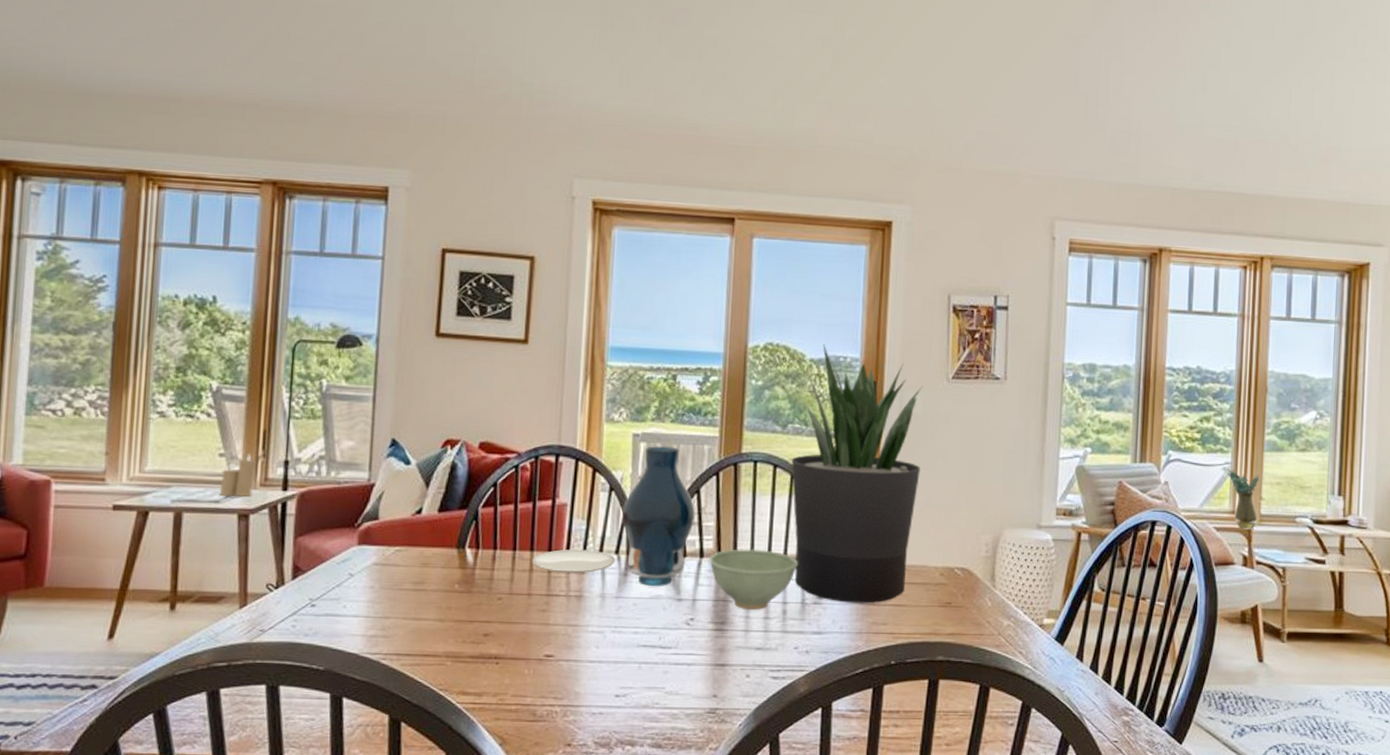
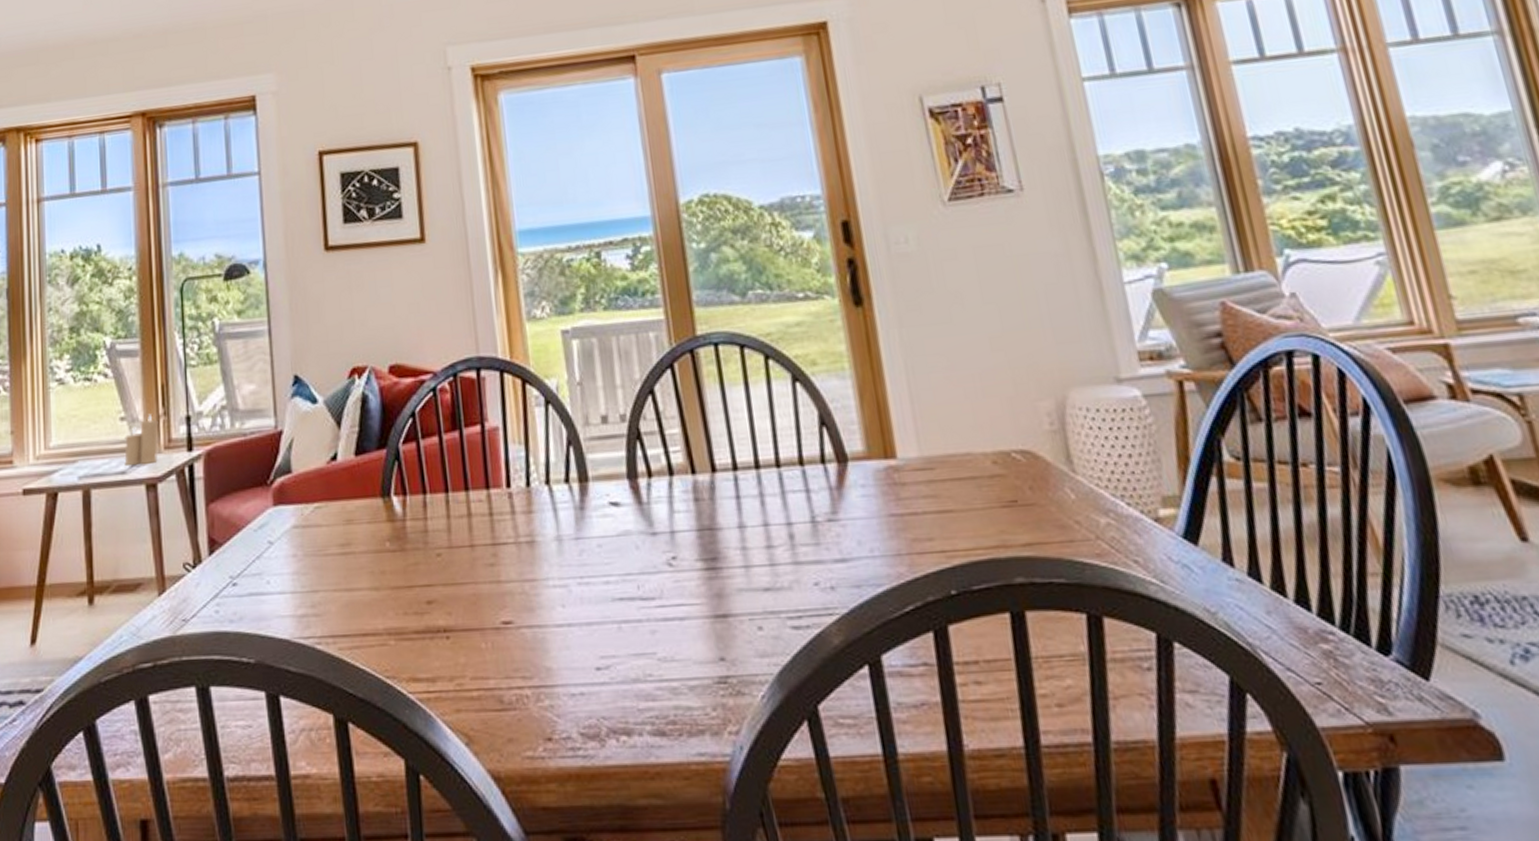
plate: present [532,549,616,574] -> none [468,481,568,515]
vase: present [622,446,695,586] -> none [564,340,654,520]
bowl: present [709,548,798,610] -> none [681,456,796,538]
planter: present [791,344,923,604] -> none [754,185,948,516]
vase: present [1227,468,1260,530] -> none [1383,261,1455,345]

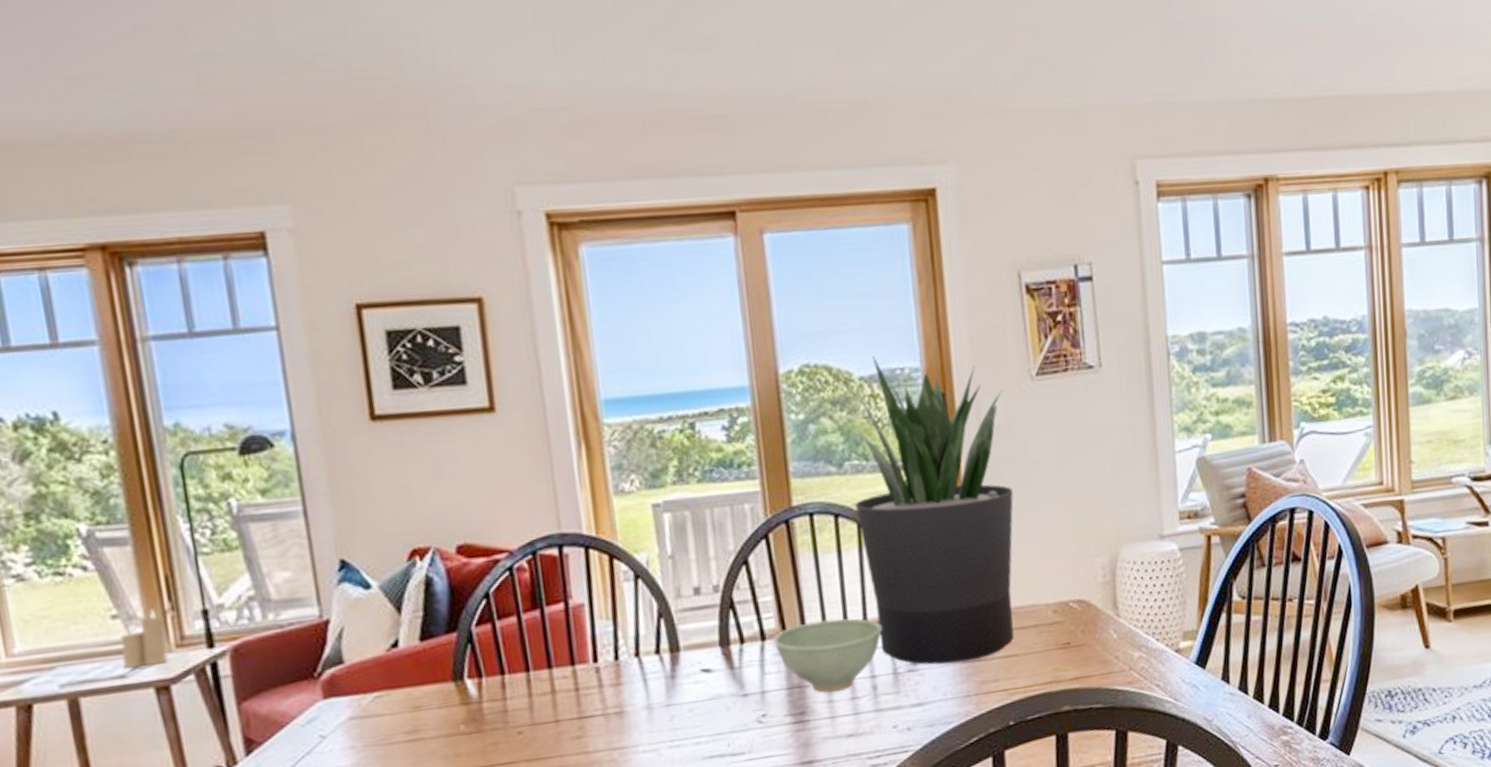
bowl: none [681,456,796,538] -> present [773,618,882,693]
planter: none [754,185,948,516] -> present [854,356,1014,665]

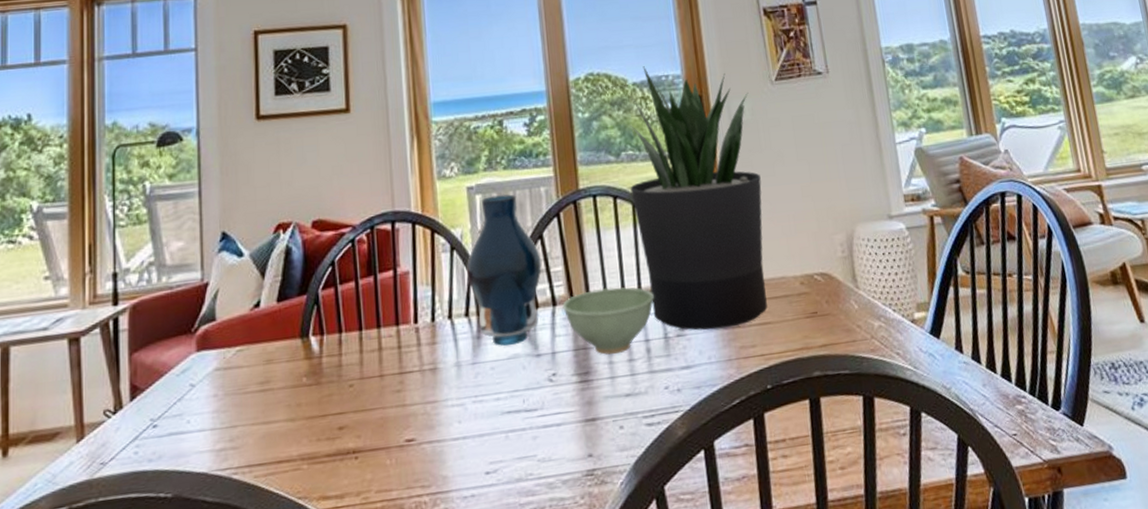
candle: present [120,609,169,670] -> none [47,272,84,323]
vase: none [655,512,748,686] -> present [467,194,542,346]

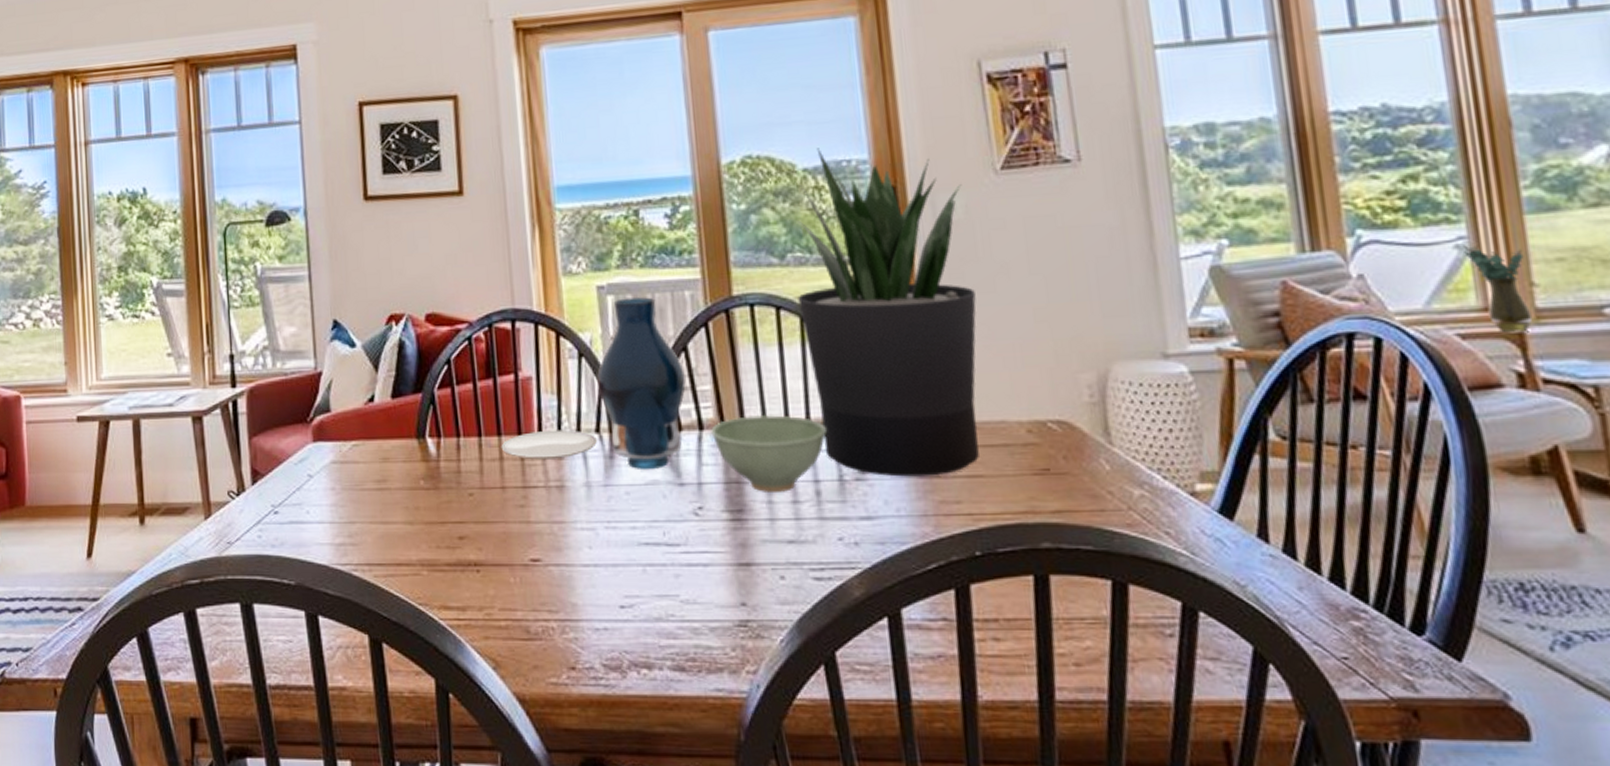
plate: none [380,316,467,347] -> present [501,429,598,460]
vase: none [1063,126,1105,186] -> present [1463,245,1533,333]

